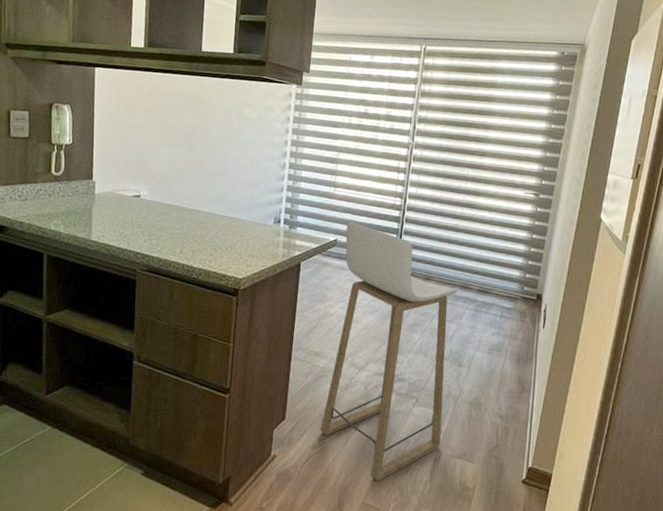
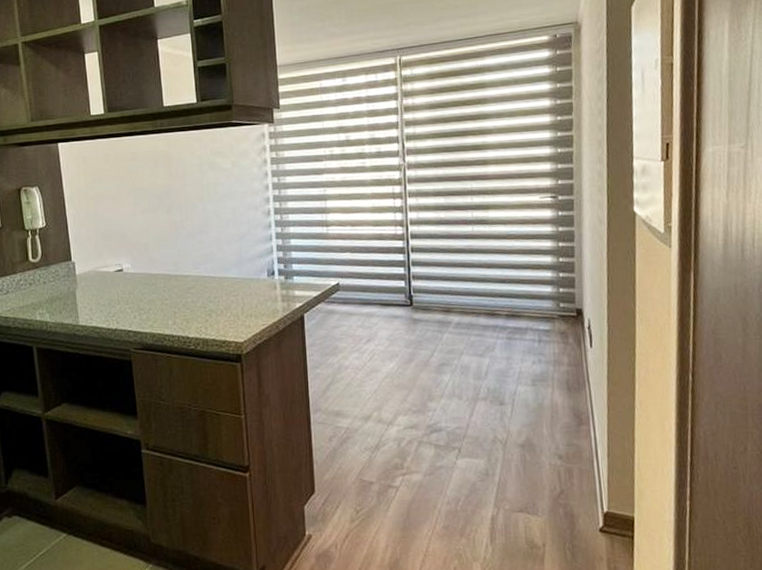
bar stool: present [321,222,458,482] -> none [347,261,496,551]

